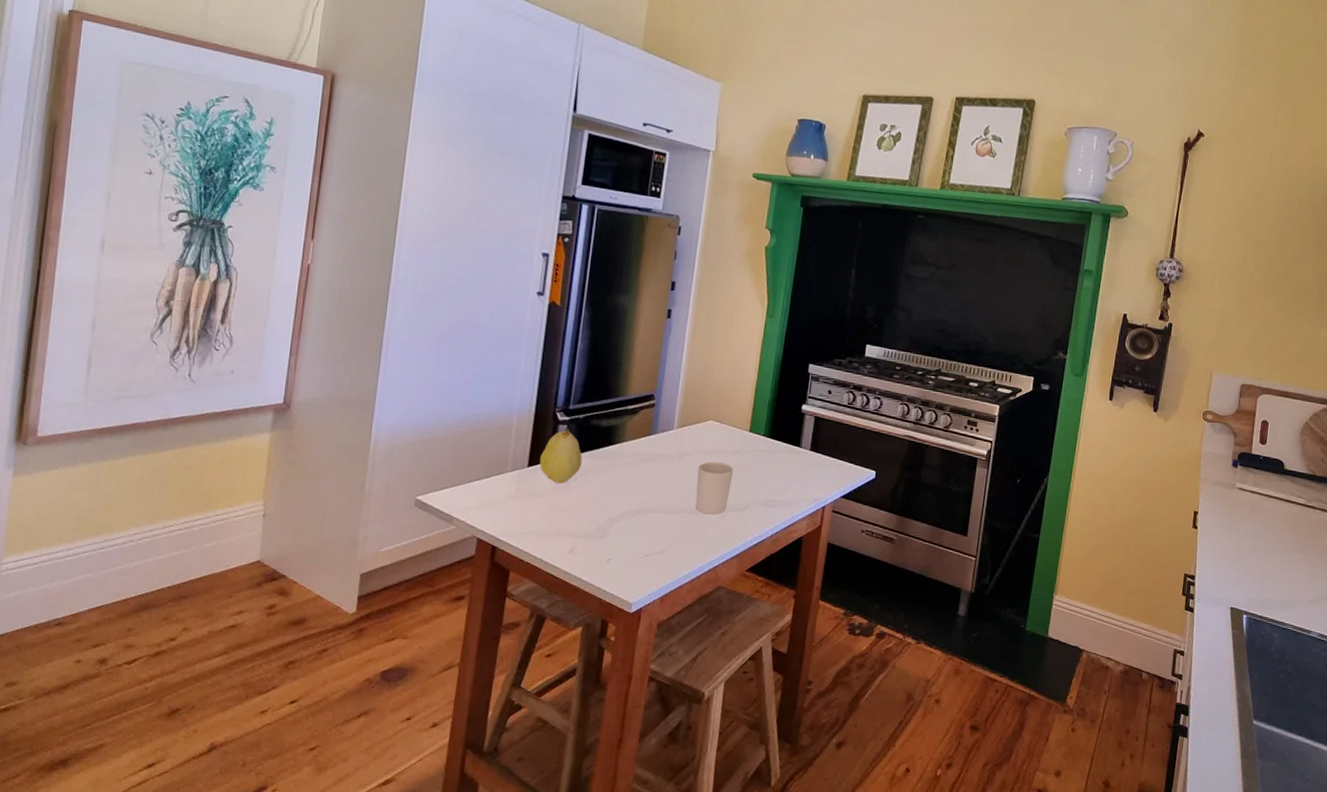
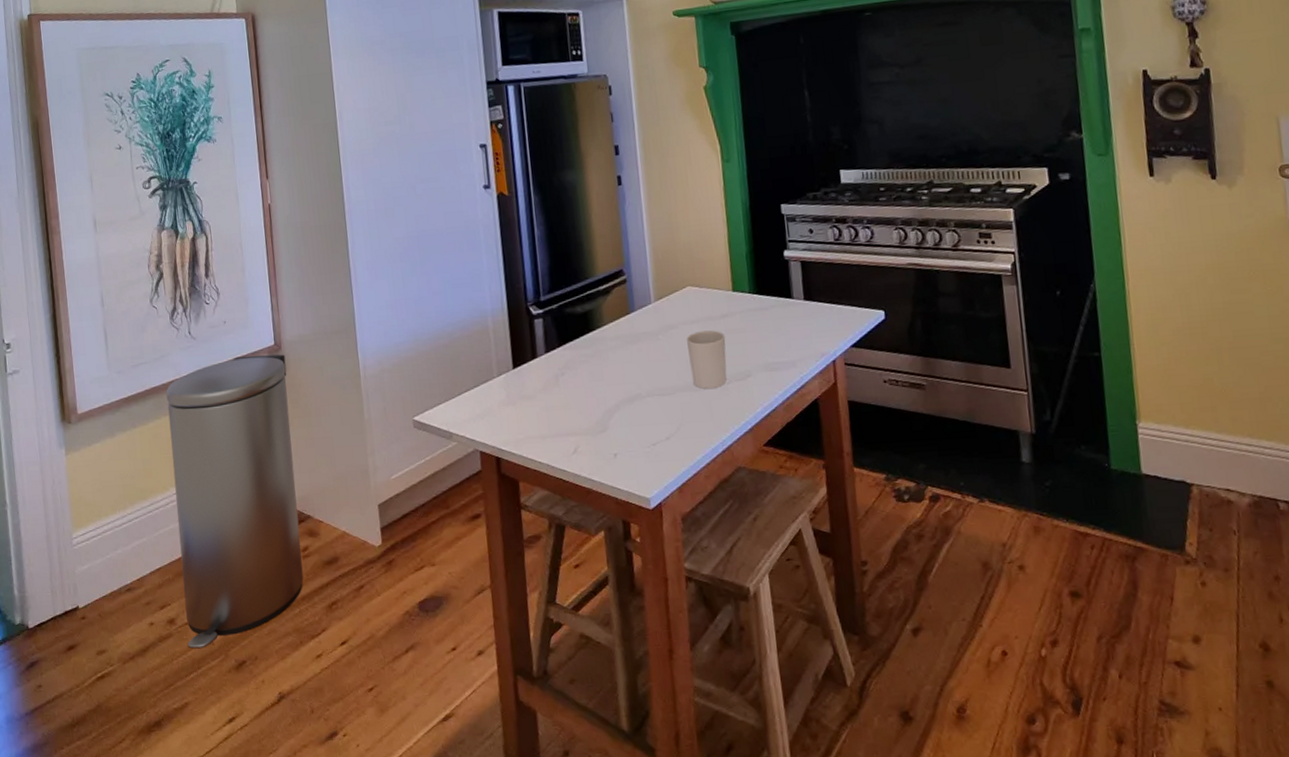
pedal bin: none [116,408,293,692] -> present [166,354,304,649]
fruit: present [539,428,582,484] -> none [522,321,566,382]

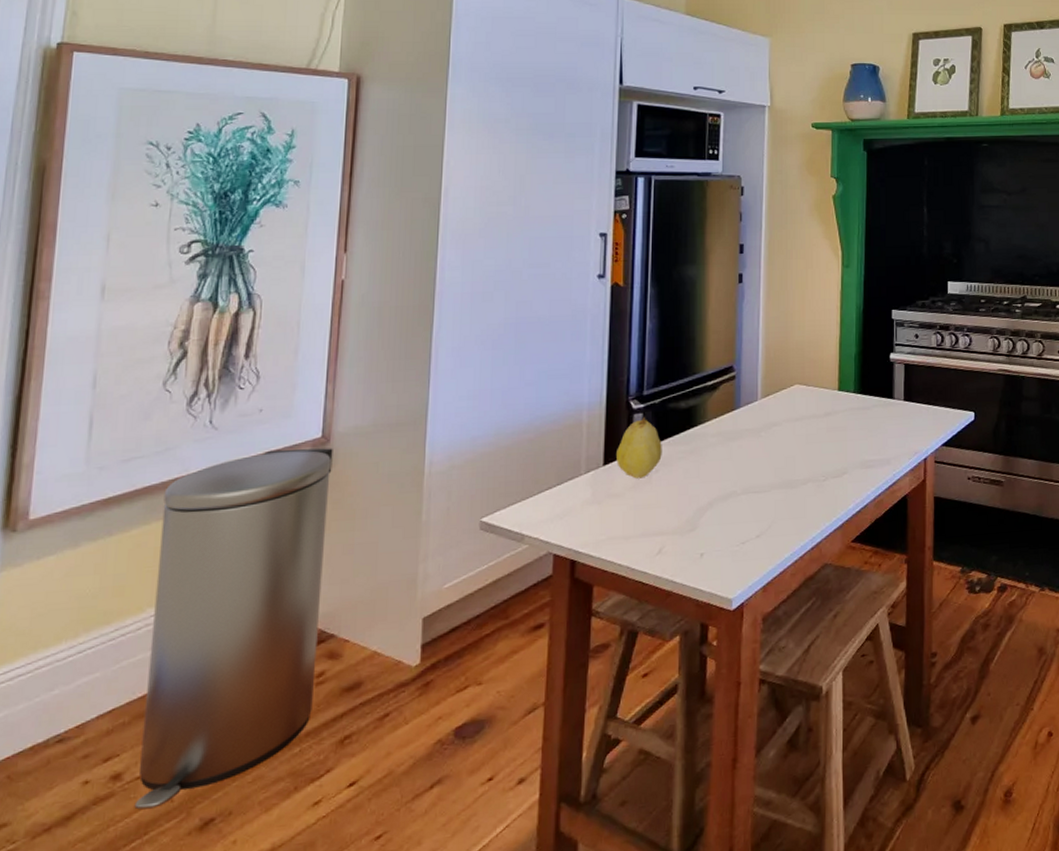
fruit: none [522,321,566,382] -> present [615,416,662,479]
mug: present [686,330,727,390] -> none [788,428,827,487]

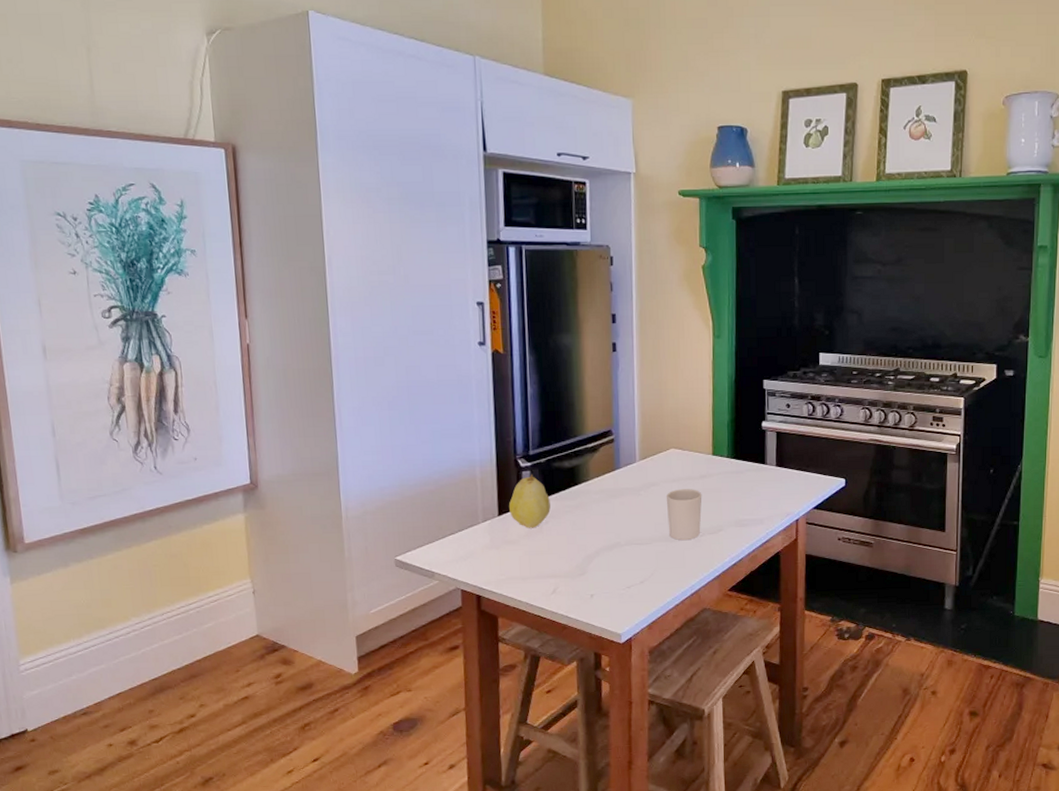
pedal bin: present [134,448,333,810] -> none [128,492,276,768]
mug: none [788,428,827,487] -> present [666,489,702,541]

